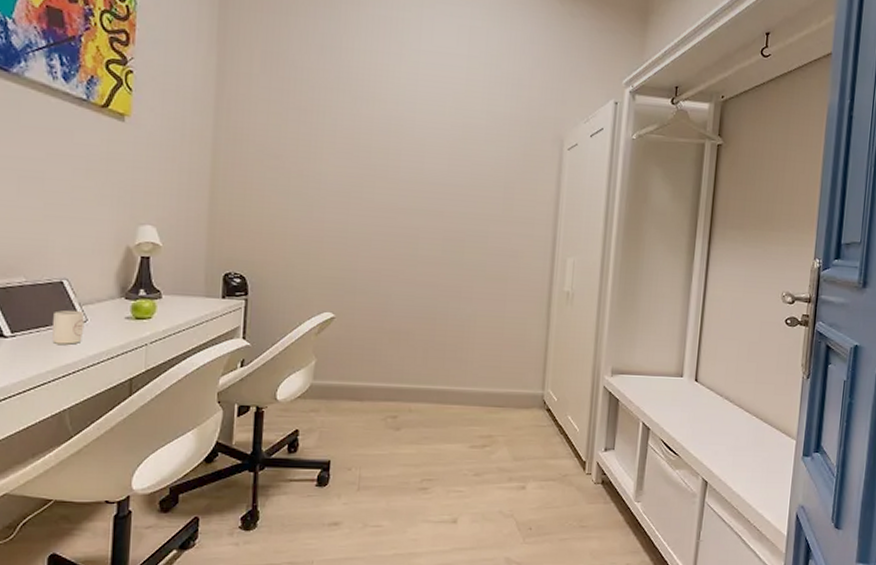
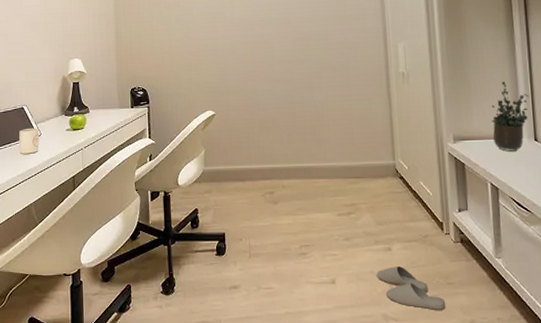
slippers: none [505,507,576,554] -> present [376,266,446,310]
potted plant: none [652,314,697,392] -> present [491,81,529,153]

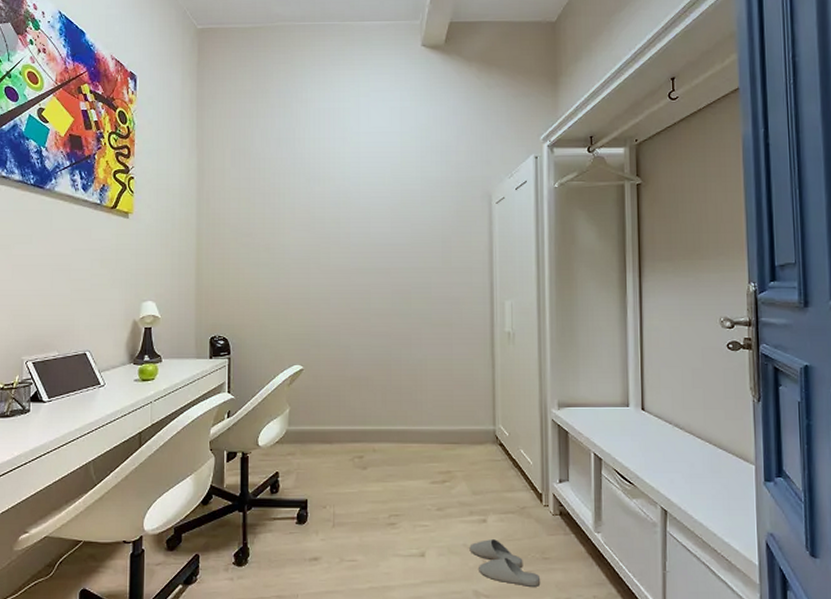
mug: present [18,127,40,154] -> none [78,376,103,406]
potted plant: present [491,81,529,153] -> none [598,346,638,422]

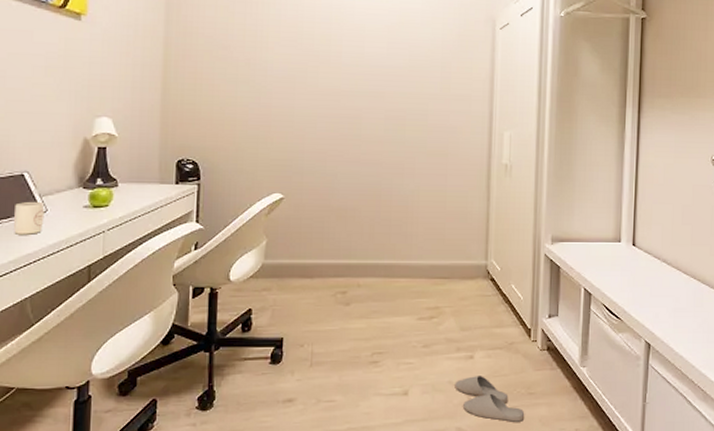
mug: none [78,376,103,406] -> present [13,201,45,235]

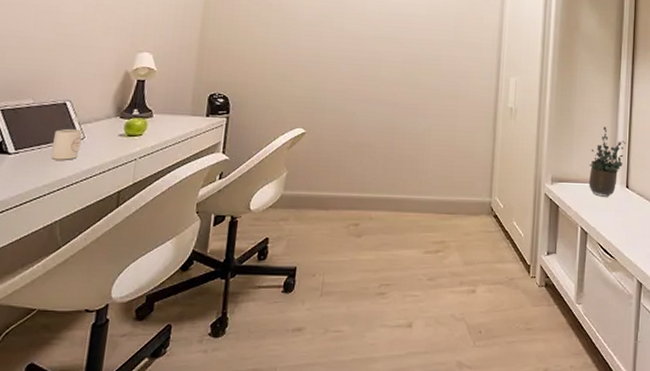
slippers: present [455,376,525,422] -> none [456,310,523,357]
potted plant: none [591,181,632,257] -> present [588,127,626,198]

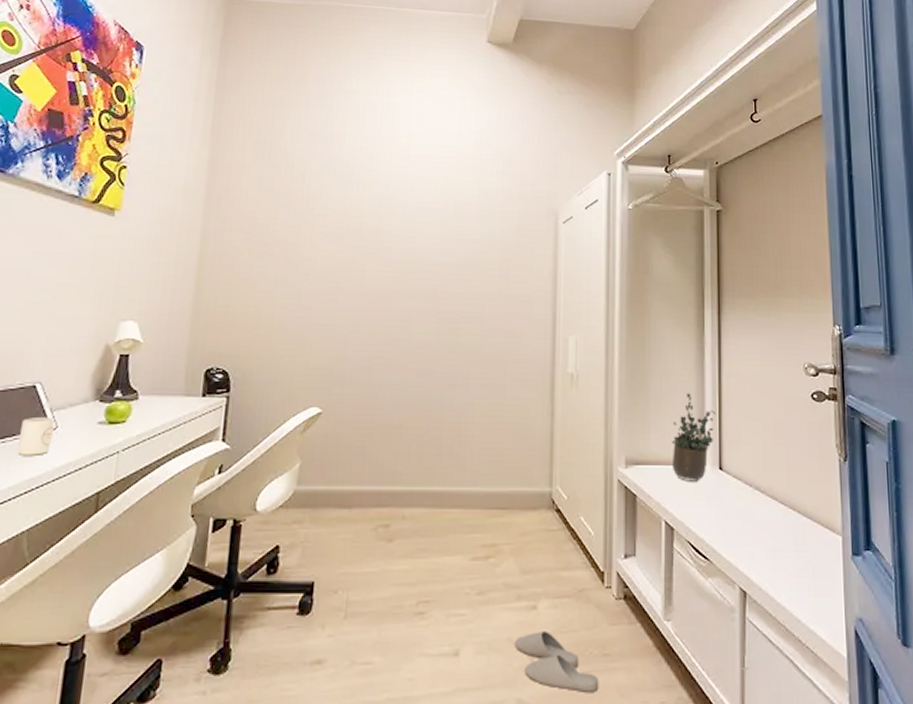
slippers: none [456,310,523,357] -> present [514,631,599,692]

